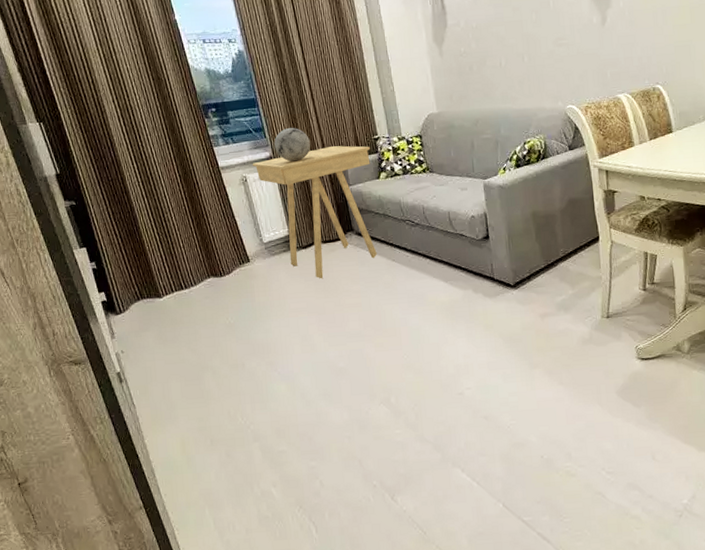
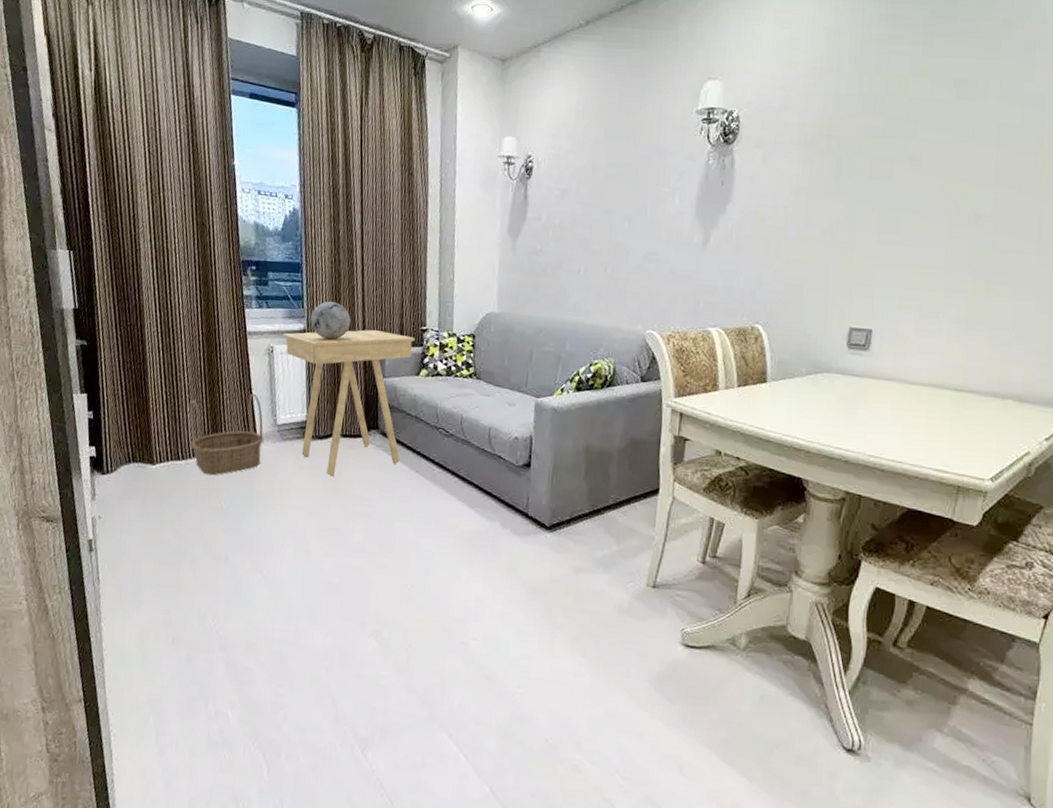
basket: none [181,219,256,298] -> present [189,393,264,476]

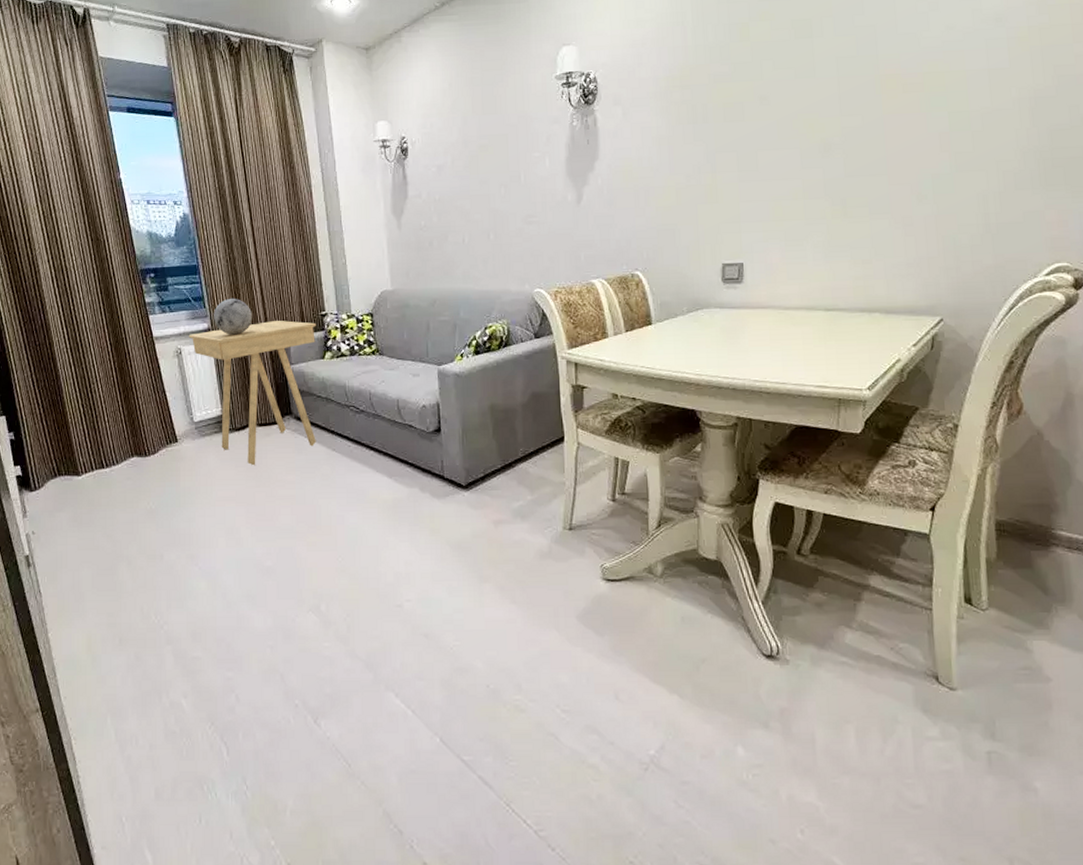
basket: present [189,393,264,476] -> none [107,395,183,479]

